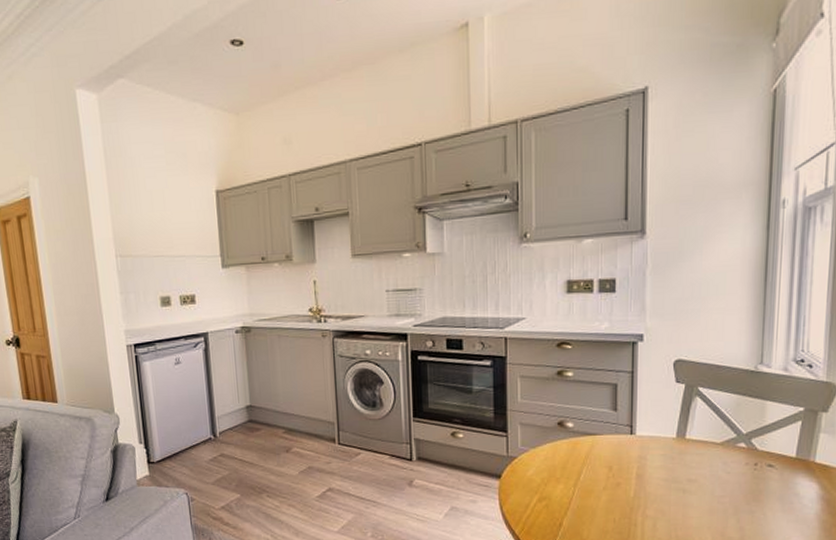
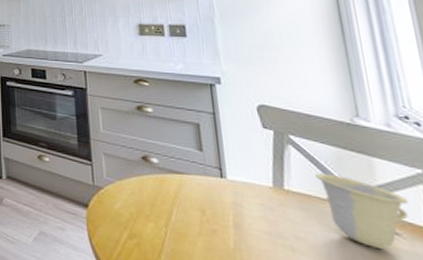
cup: none [714,420,787,480] -> present [315,173,409,249]

